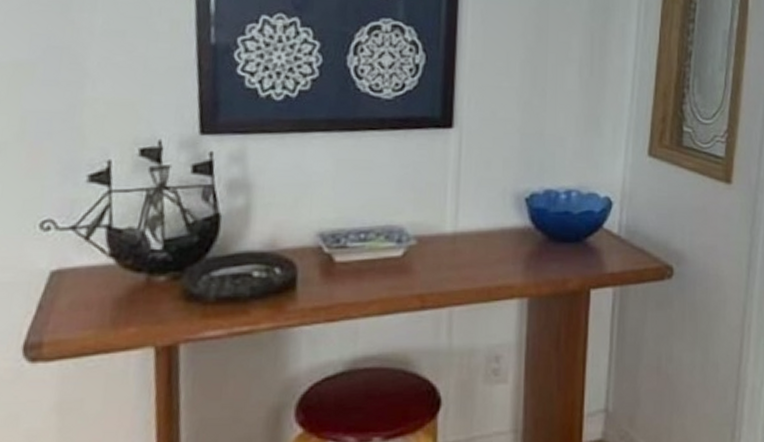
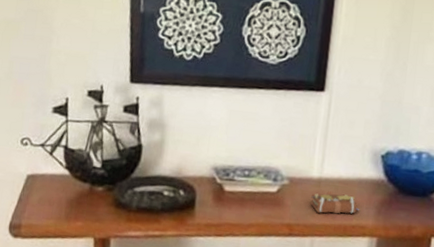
decorative book: none [445,247,504,276] -> present [310,190,359,214]

